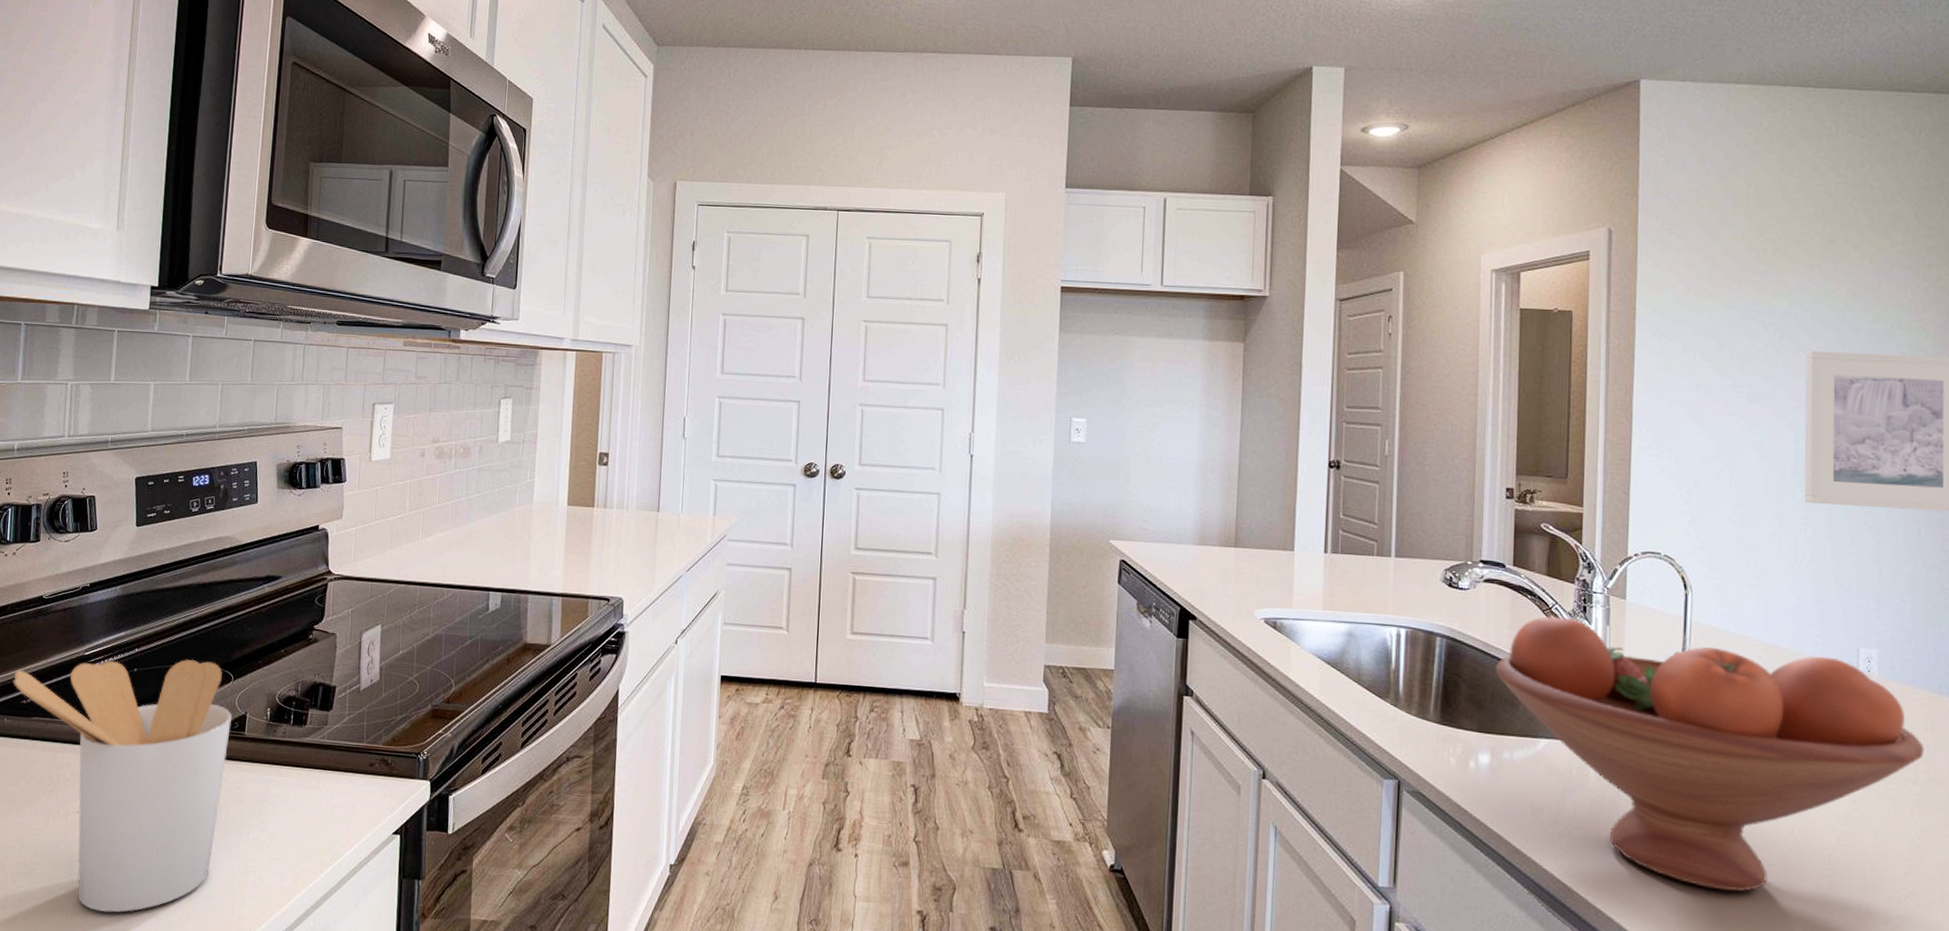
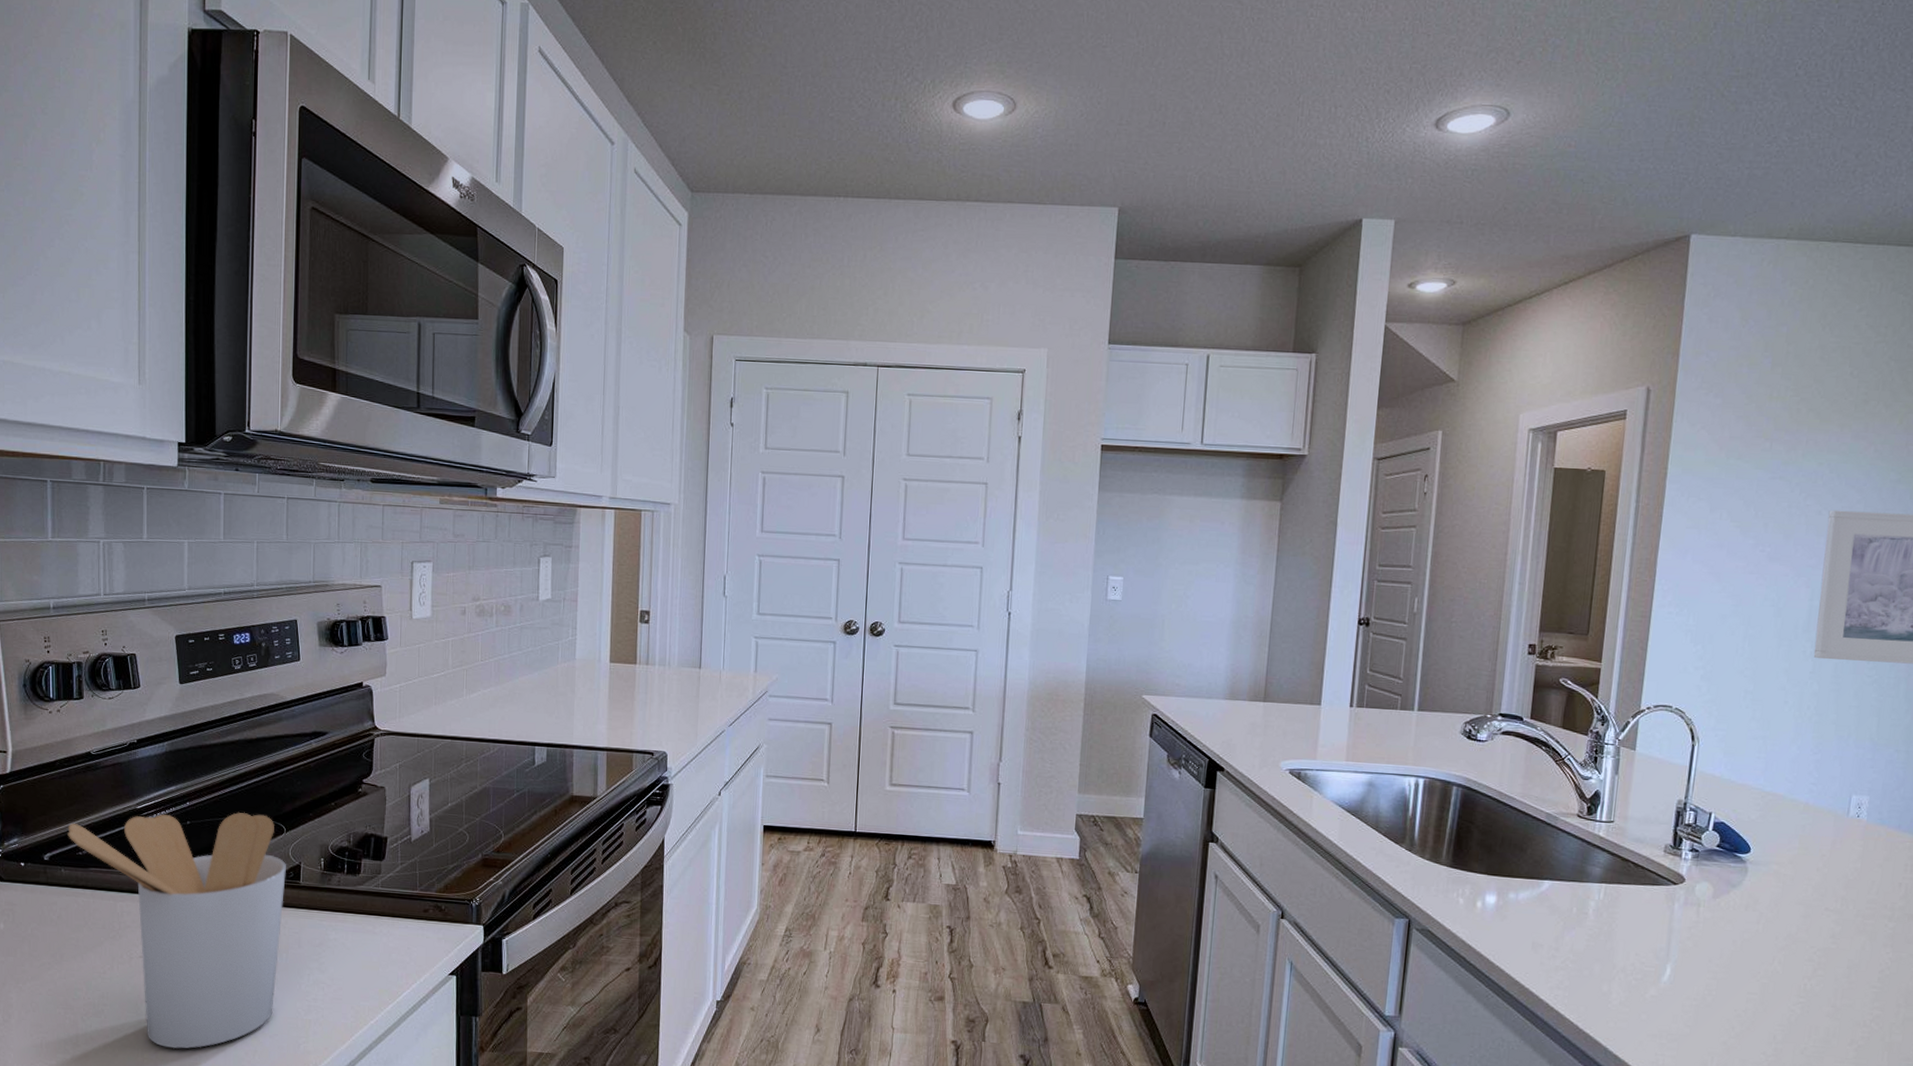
fruit bowl: present [1495,616,1924,892] -> none [1507,766,1903,1017]

